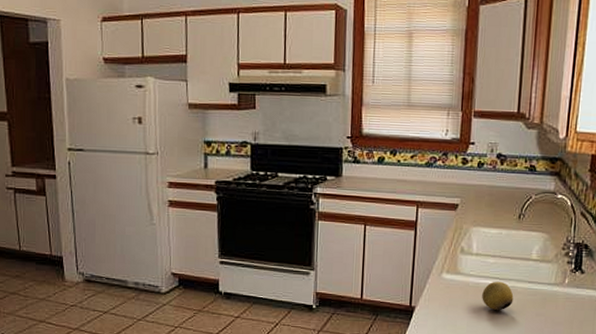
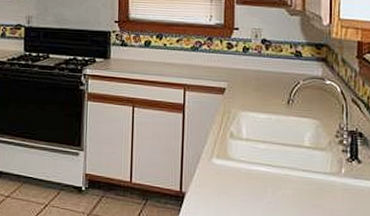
fruit: present [482,281,514,311] -> none [255,168,288,201]

